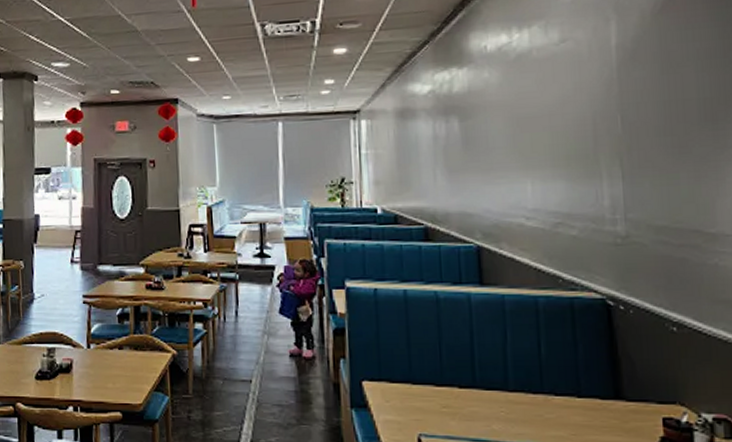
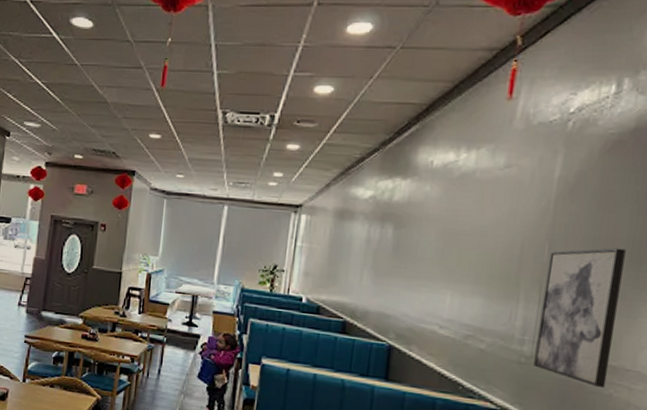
wall art: none [623,109,709,258] -> present [533,248,626,387]

